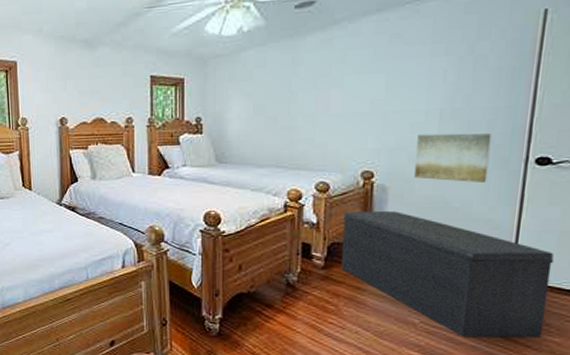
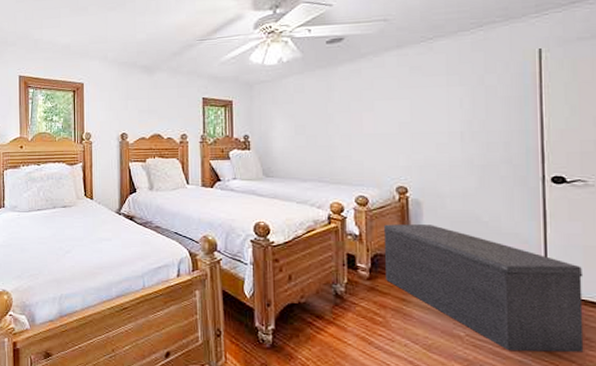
wall art: present [414,133,492,184] -> none [444,153,511,200]

